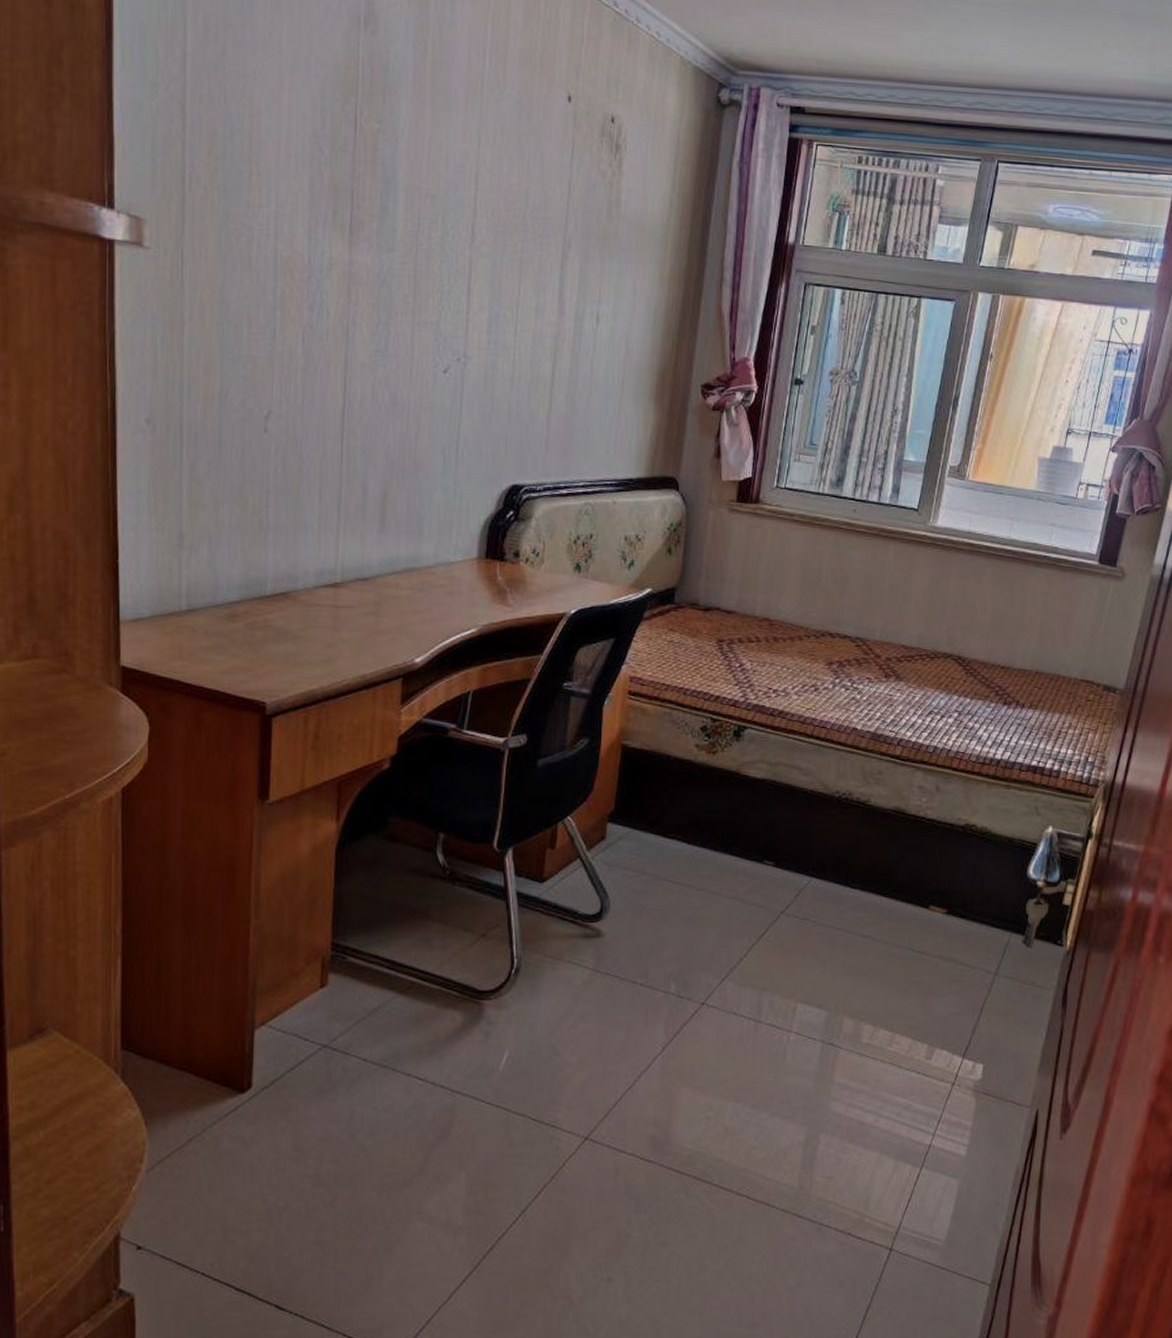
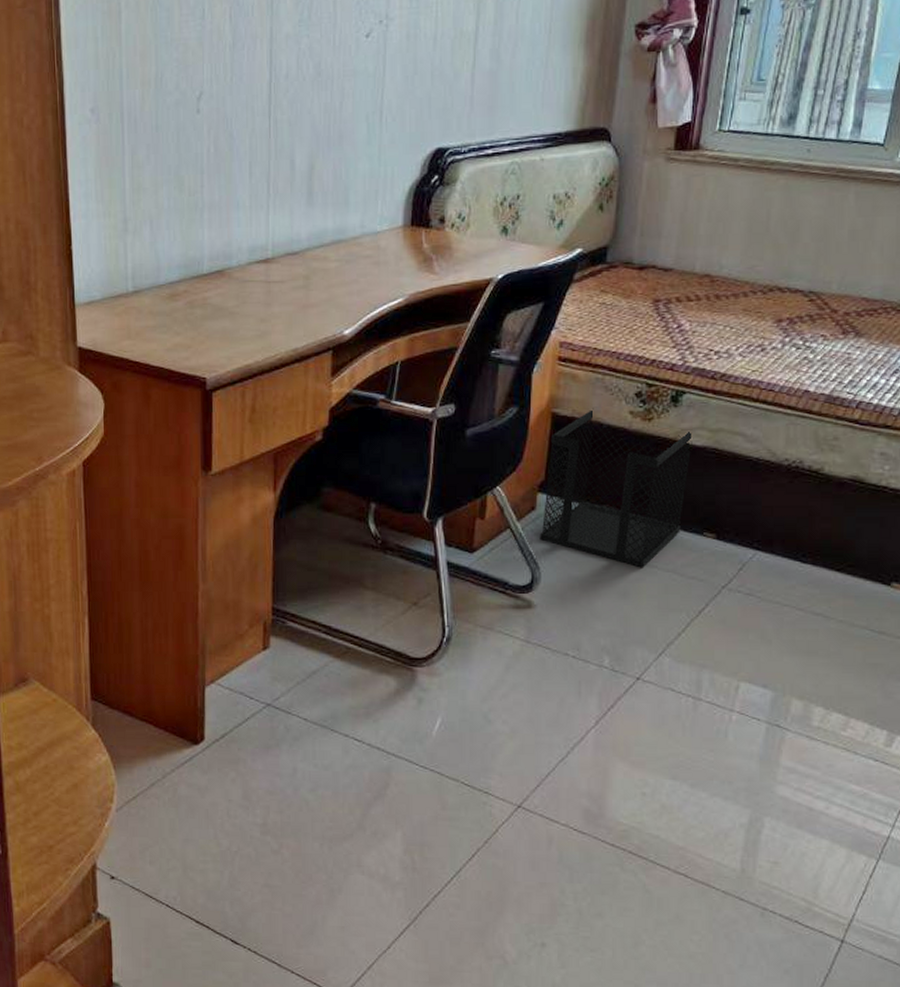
wastebasket: none [609,741,753,896] -> present [540,408,692,568]

